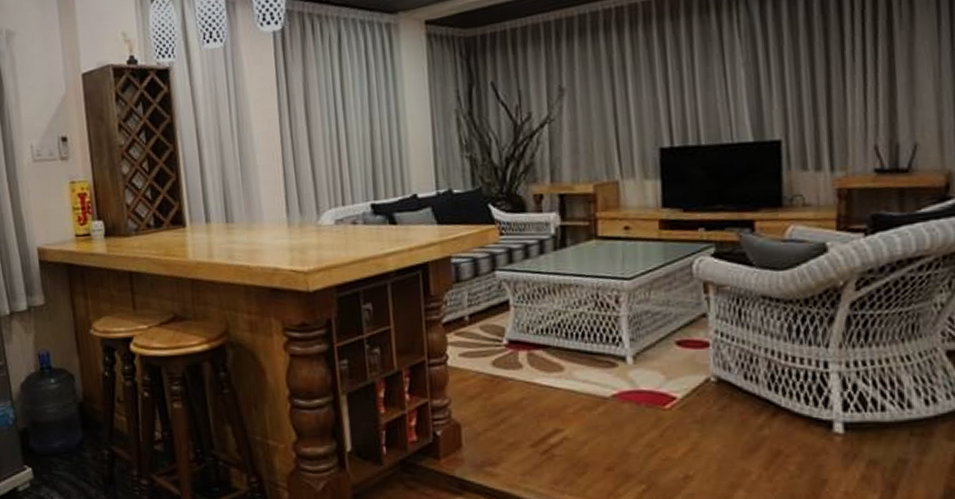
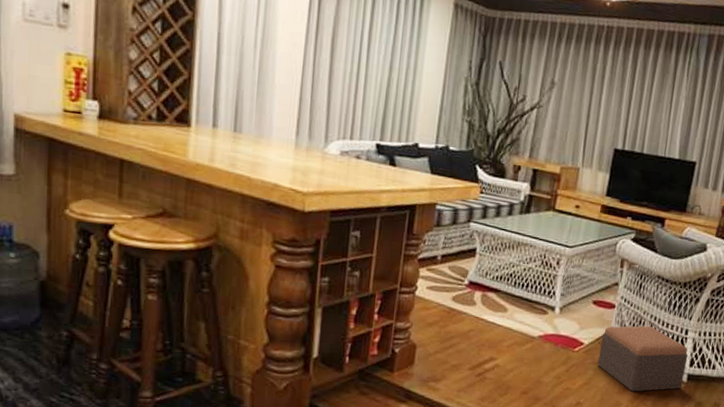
footstool: none [700,364,839,454] -> present [597,326,689,392]

